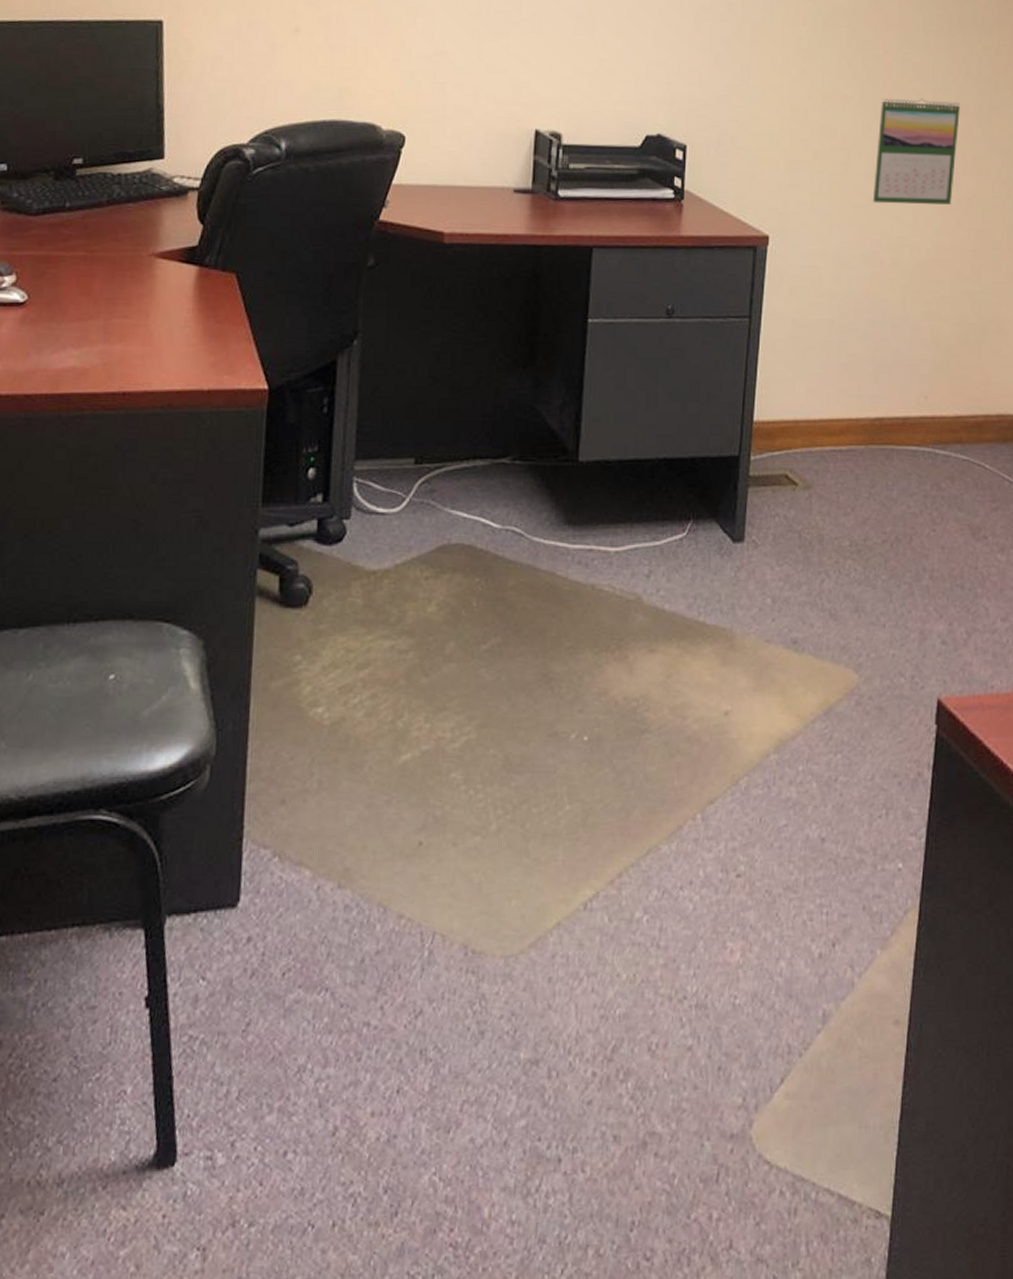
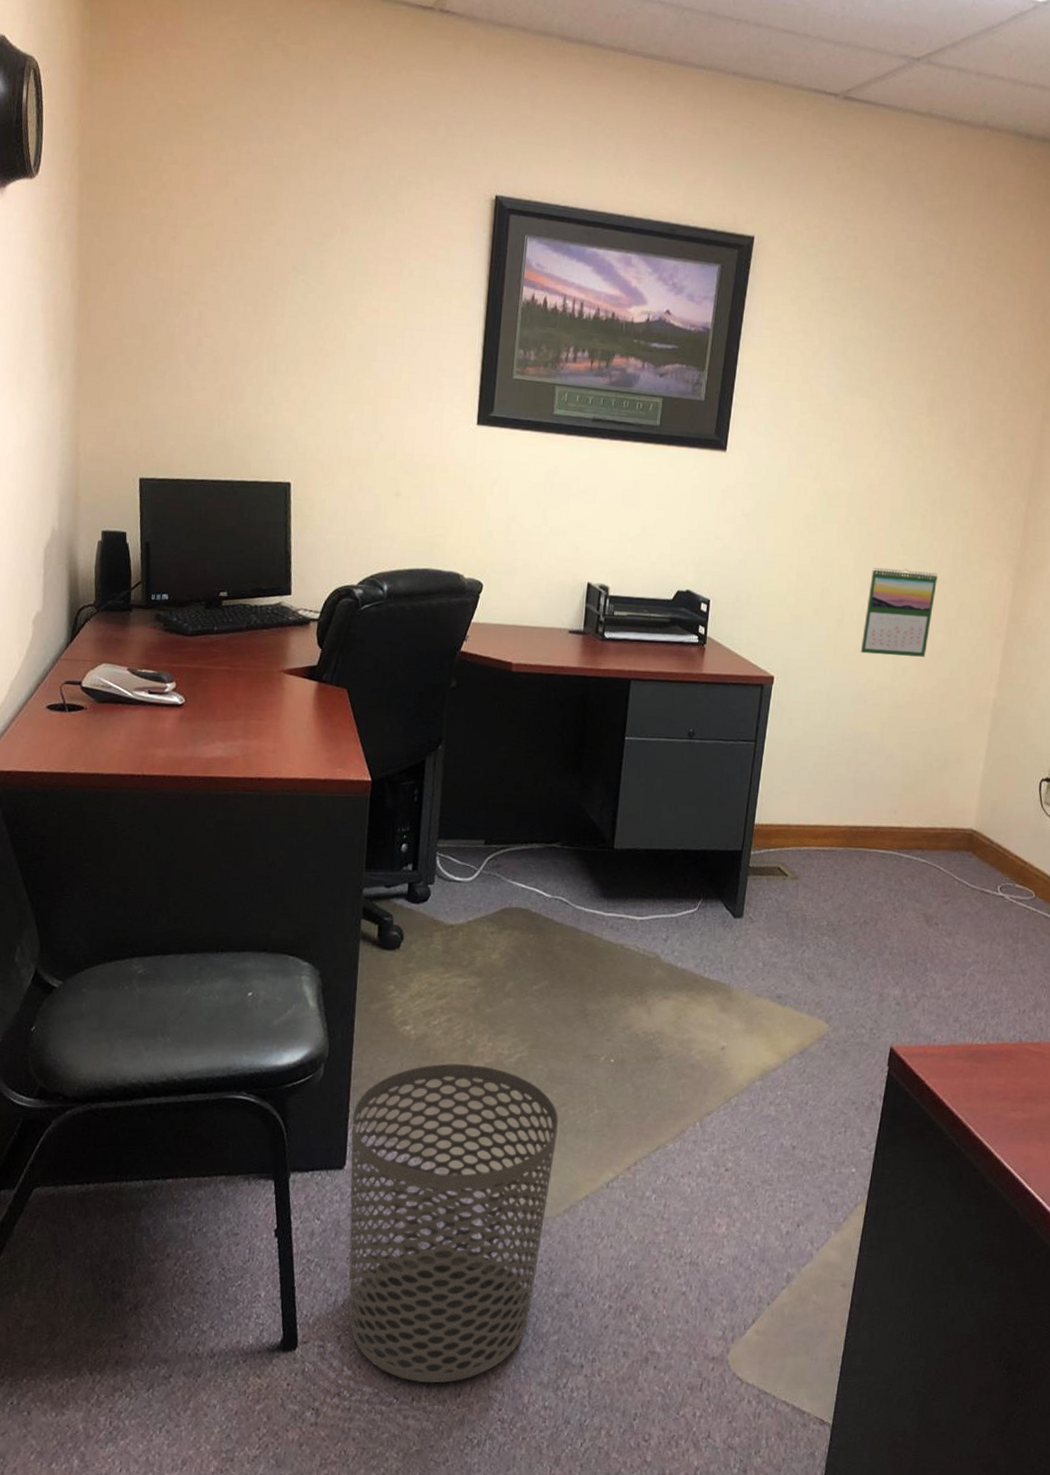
waste bin: none [245,755,519,1199] -> present [348,1063,559,1383]

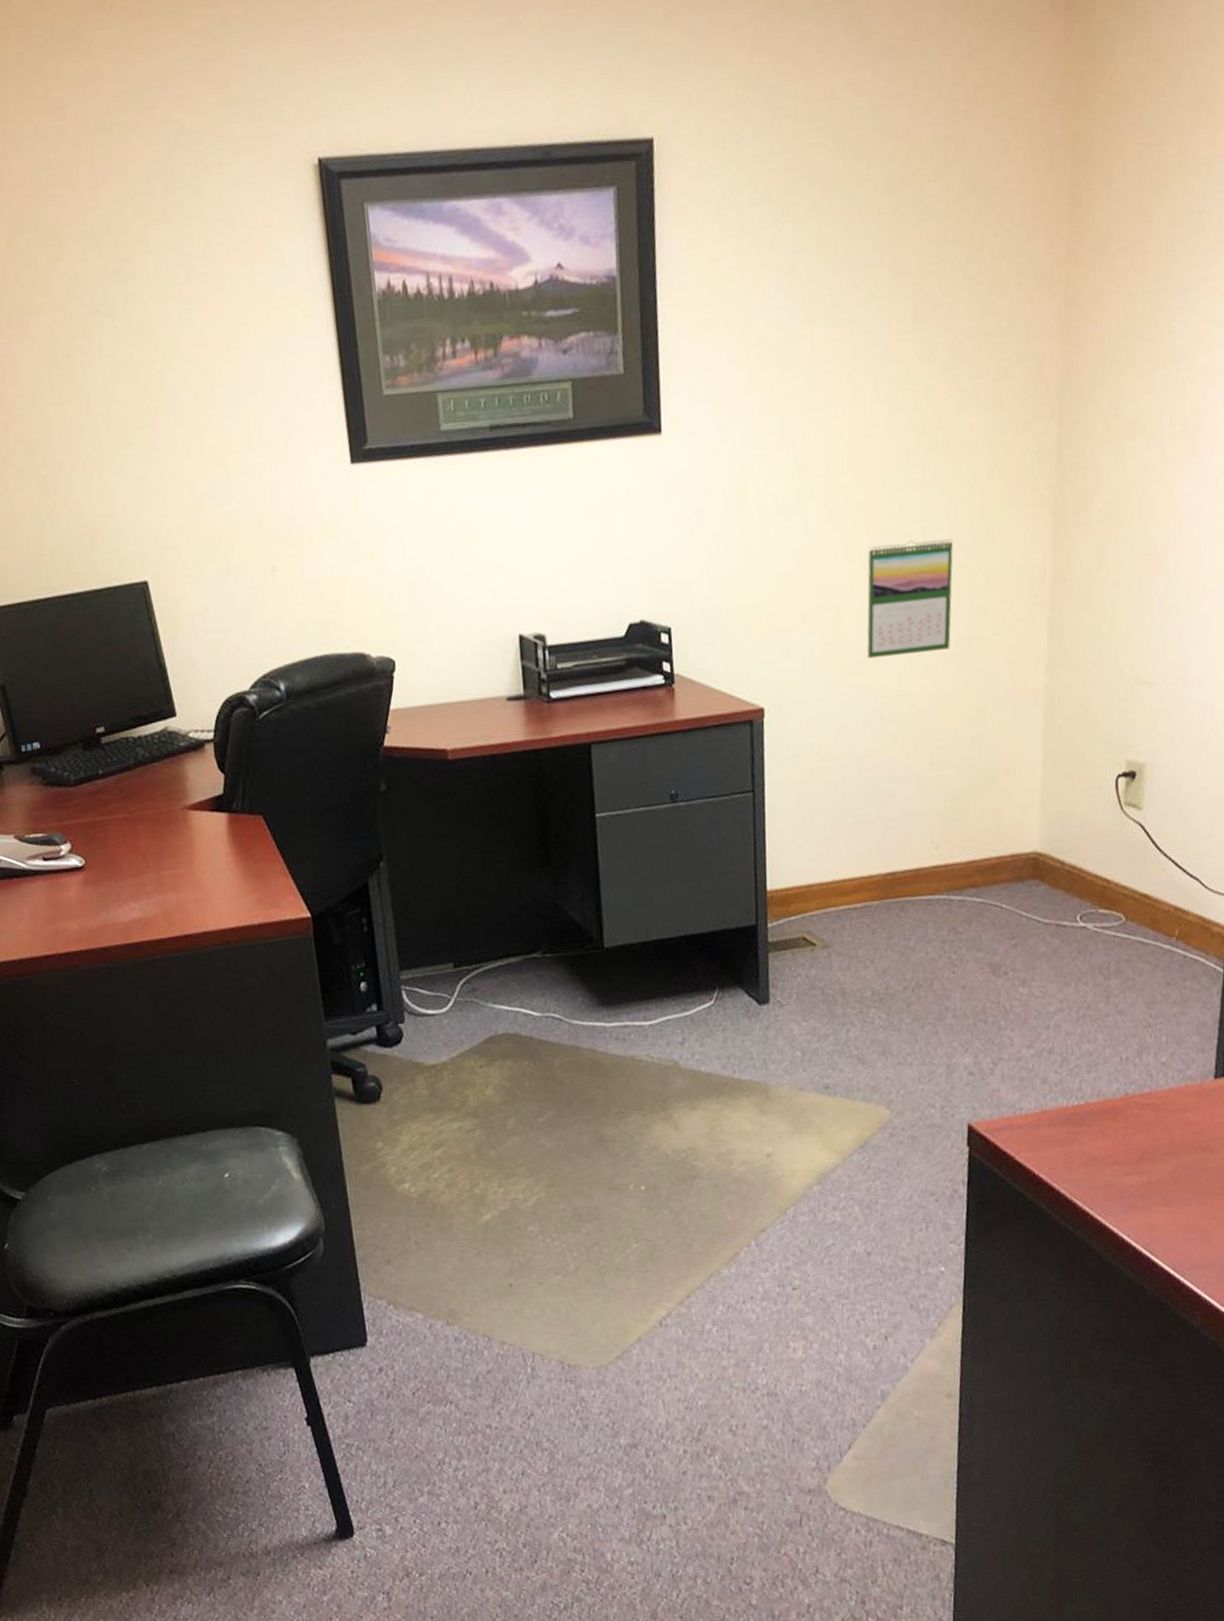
waste bin: present [348,1063,559,1383] -> none [364,1214,598,1554]

